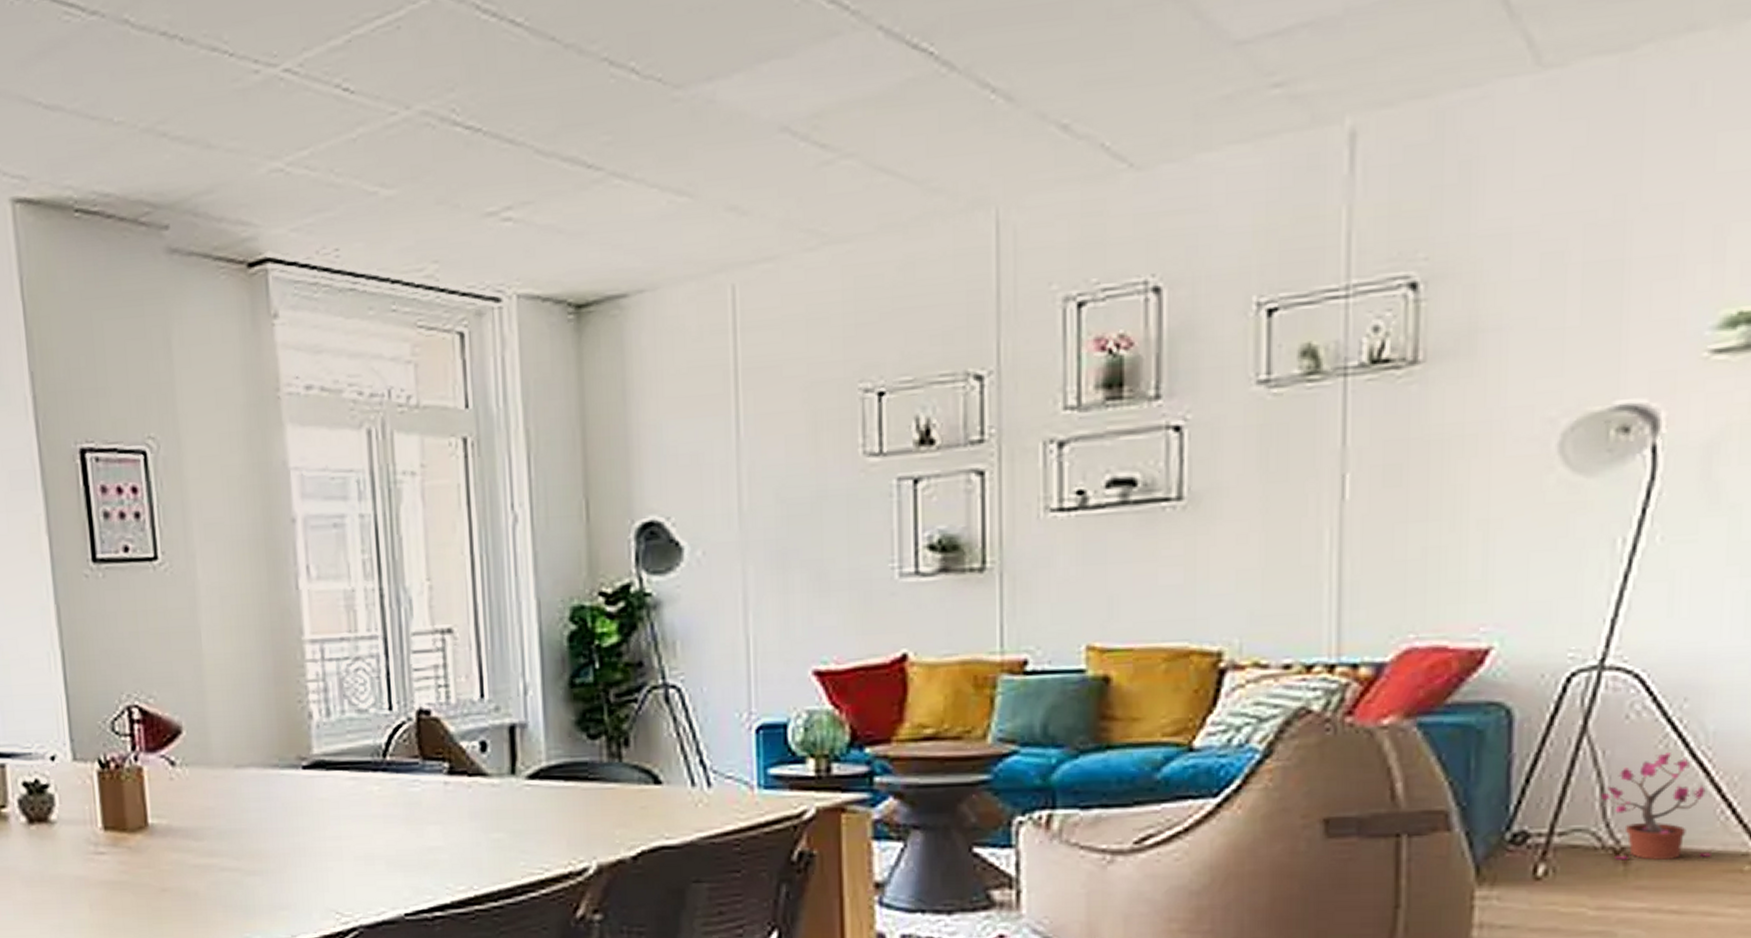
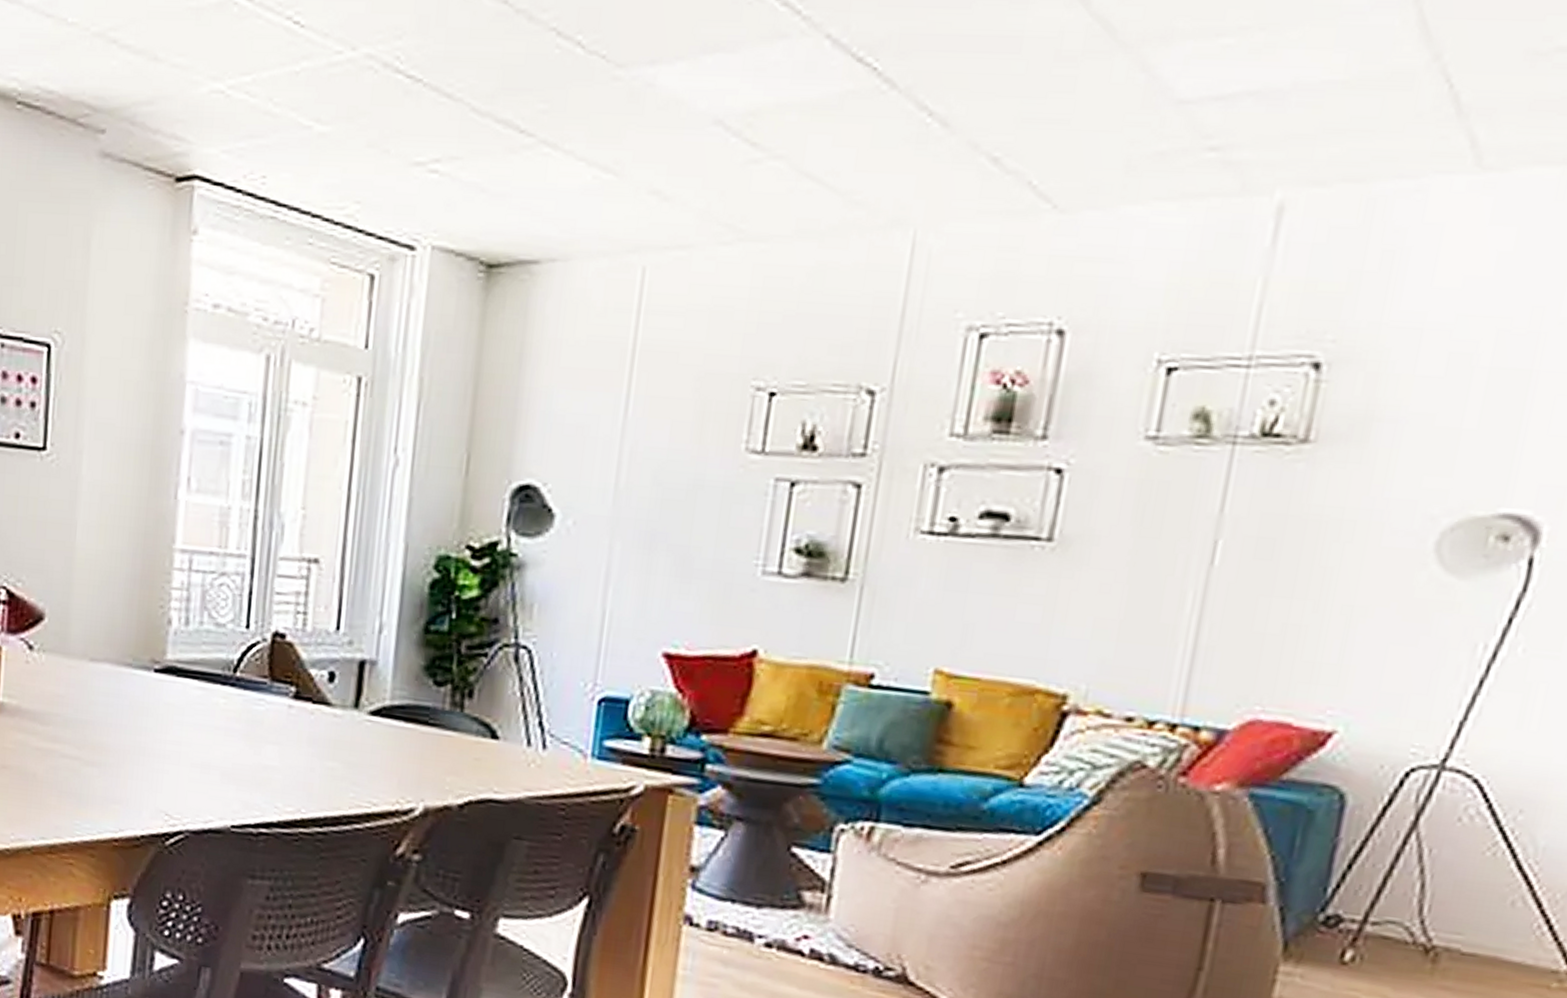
potted plant: present [1600,753,1711,861] -> none [1419,860,1526,969]

